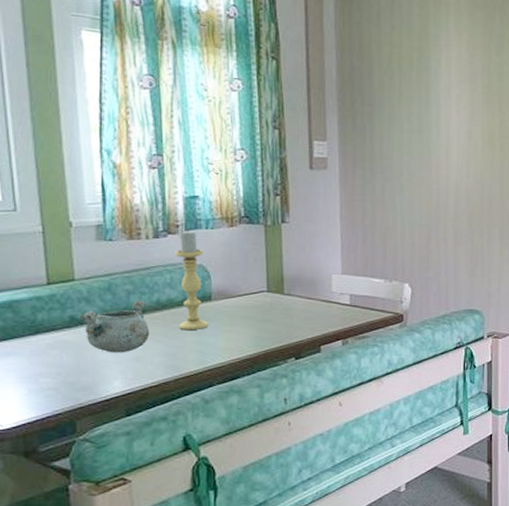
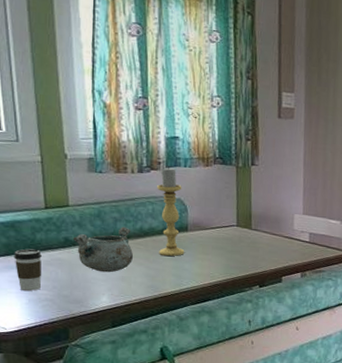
coffee cup: none [11,331,44,380] -> present [14,249,42,291]

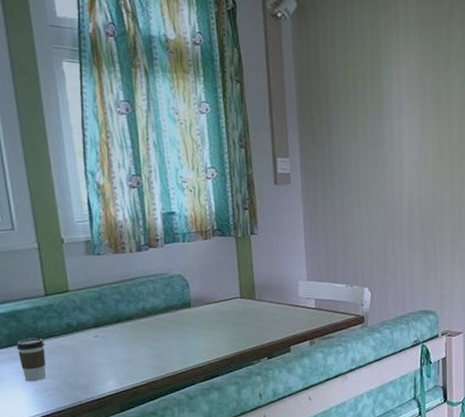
decorative bowl: present [73,226,133,273] -> none [75,308,137,356]
candle holder: present [157,167,185,257] -> none [157,243,189,335]

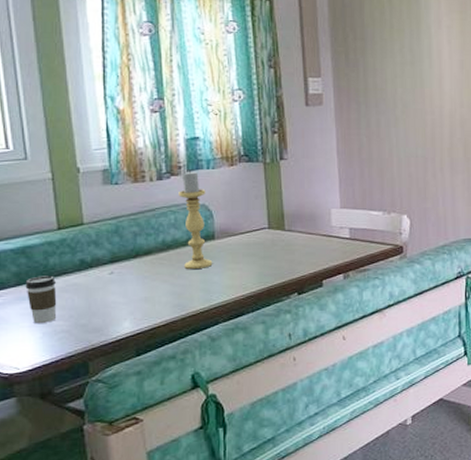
candle holder: none [157,243,189,335] -> present [179,171,213,270]

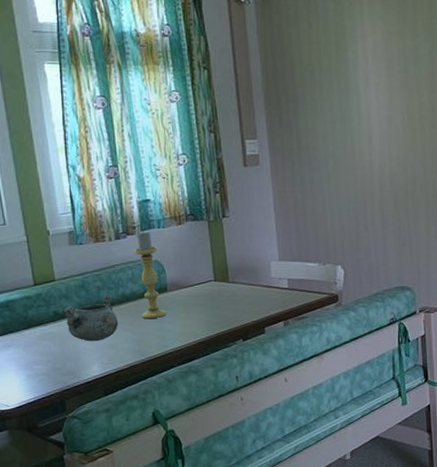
coffee cup: present [25,275,57,323] -> none [10,326,37,367]
decorative bowl: none [90,241,156,295] -> present [62,294,118,342]

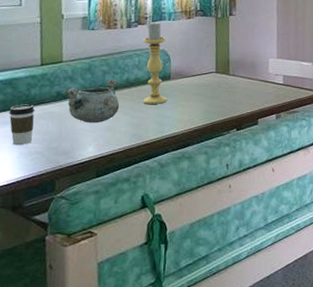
coffee cup: none [10,326,37,367] -> present [9,104,35,145]

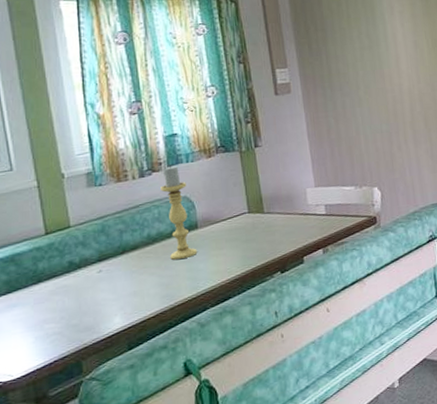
coffee cup: present [9,104,35,145] -> none [16,280,48,329]
decorative bowl: present [65,78,119,123] -> none [78,237,143,292]

